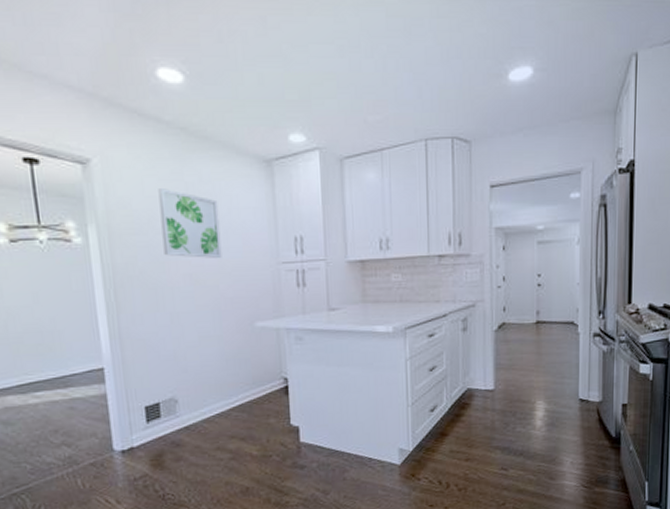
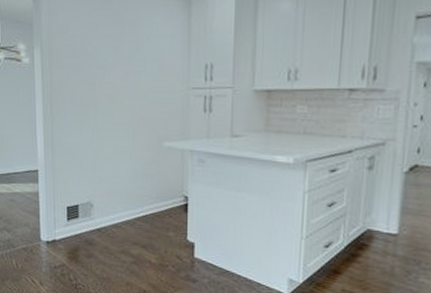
wall art: present [158,188,222,258] -> none [91,17,140,81]

